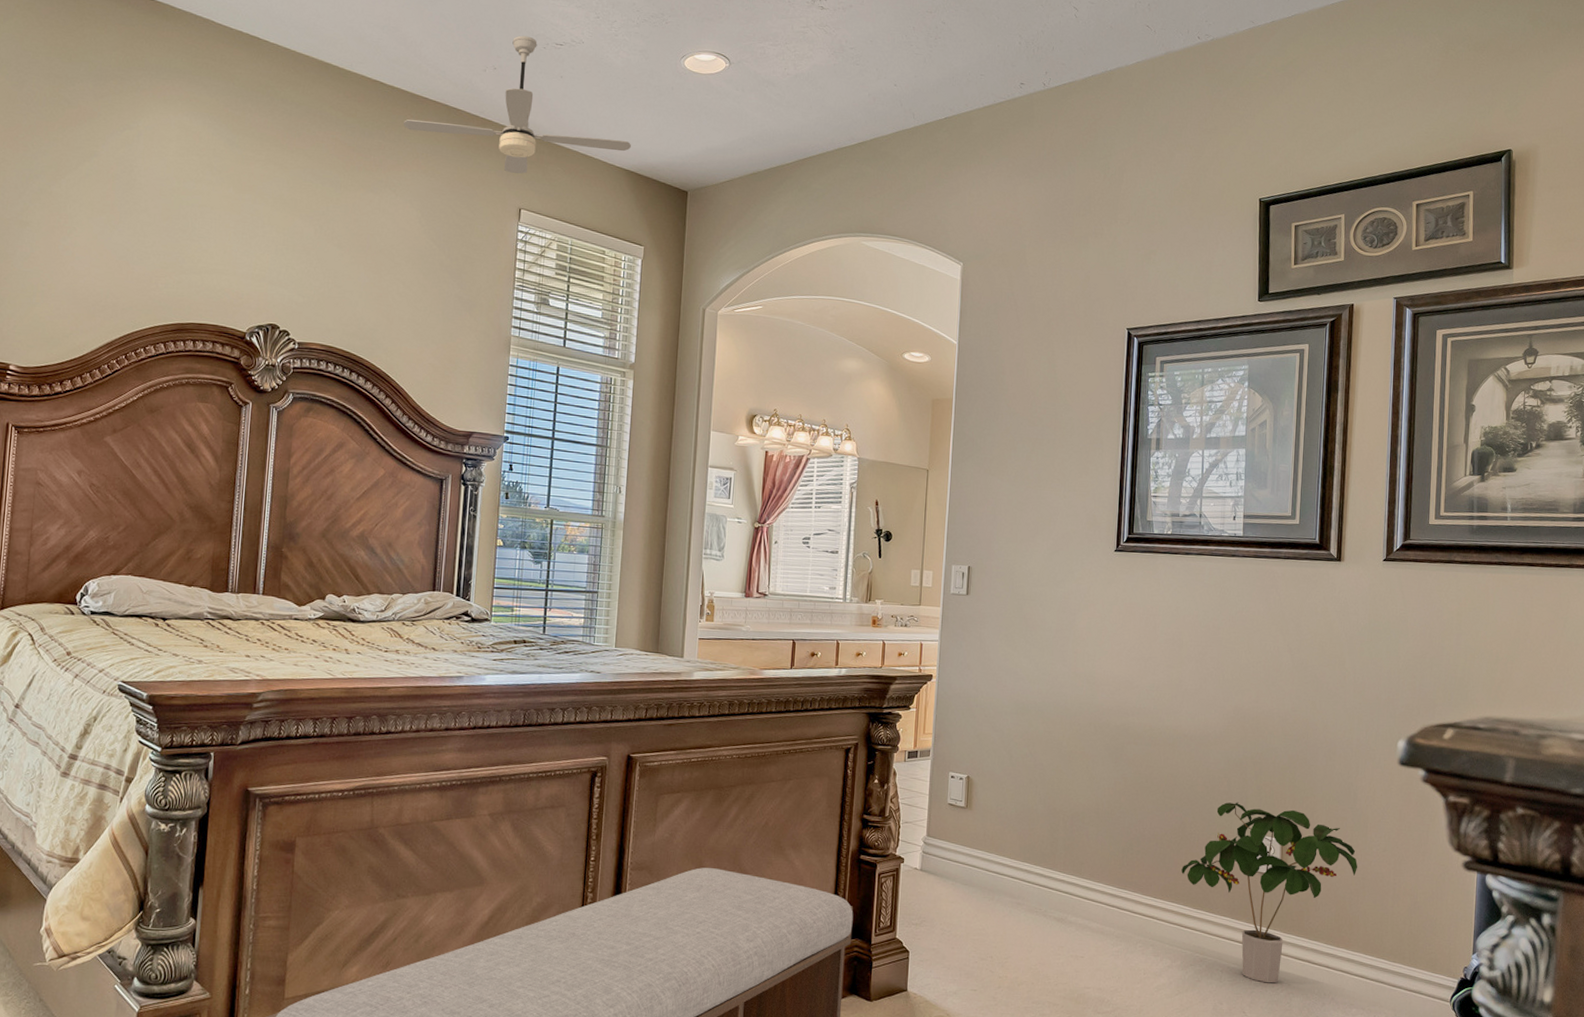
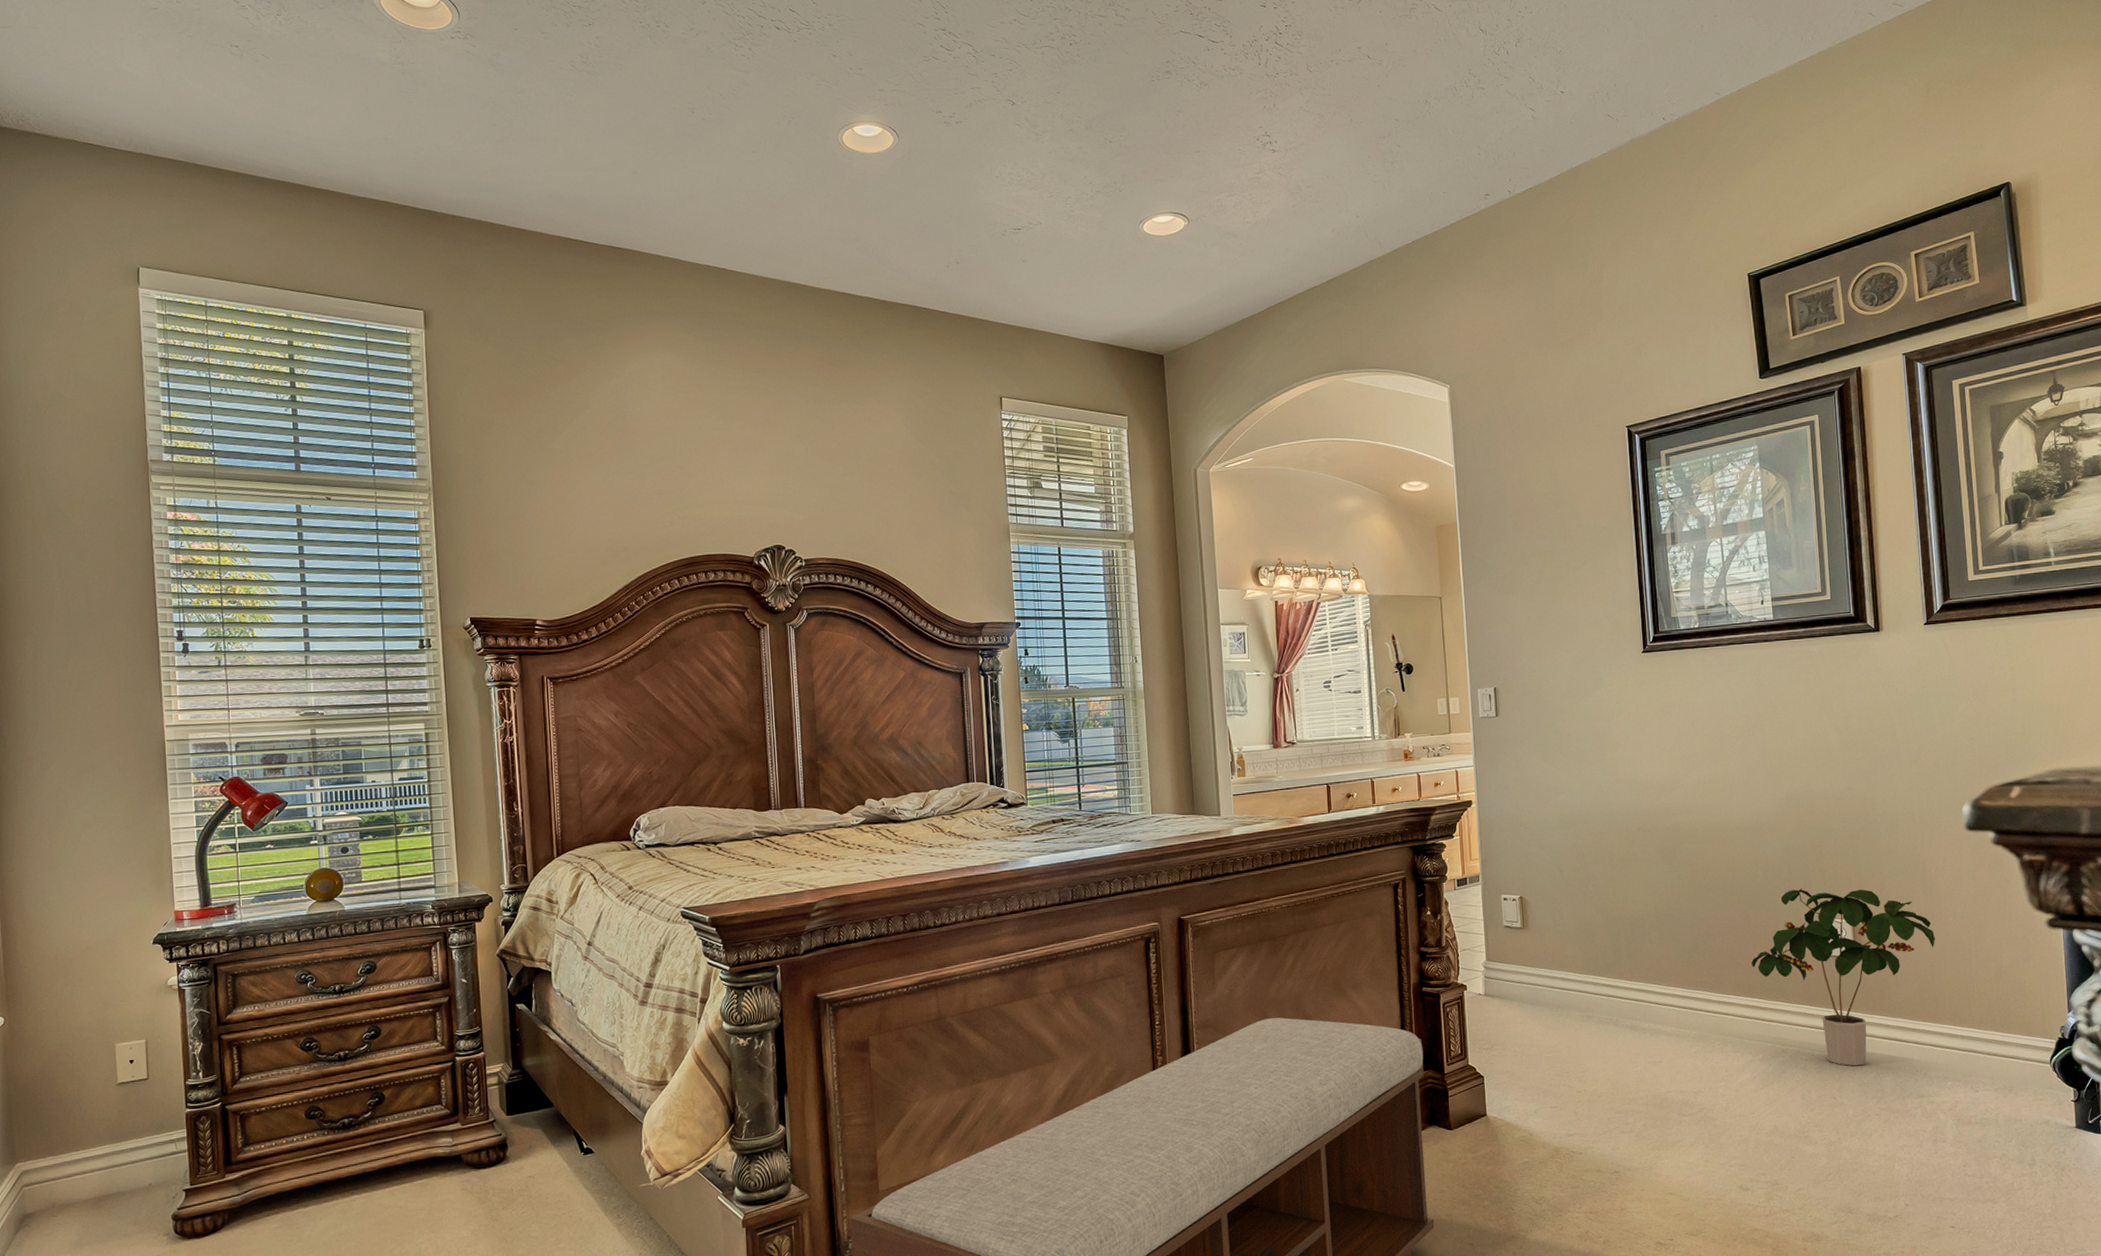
ceiling fan: present [404,35,632,174] -> none [876,226,1102,363]

